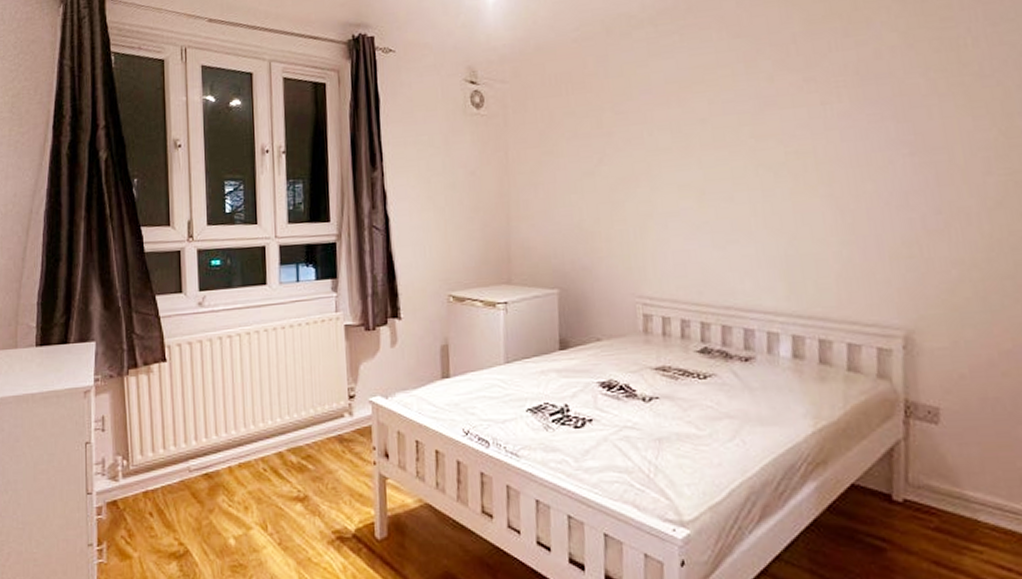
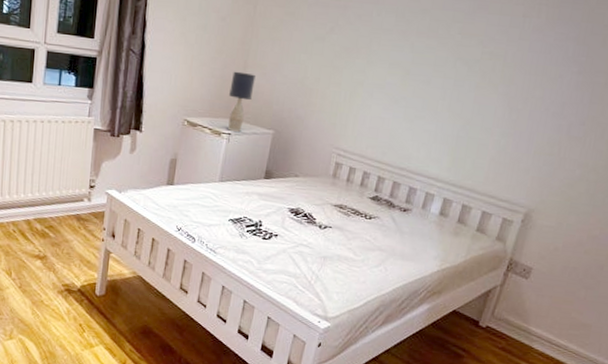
table lamp: none [495,227,524,300] -> present [228,71,256,133]

